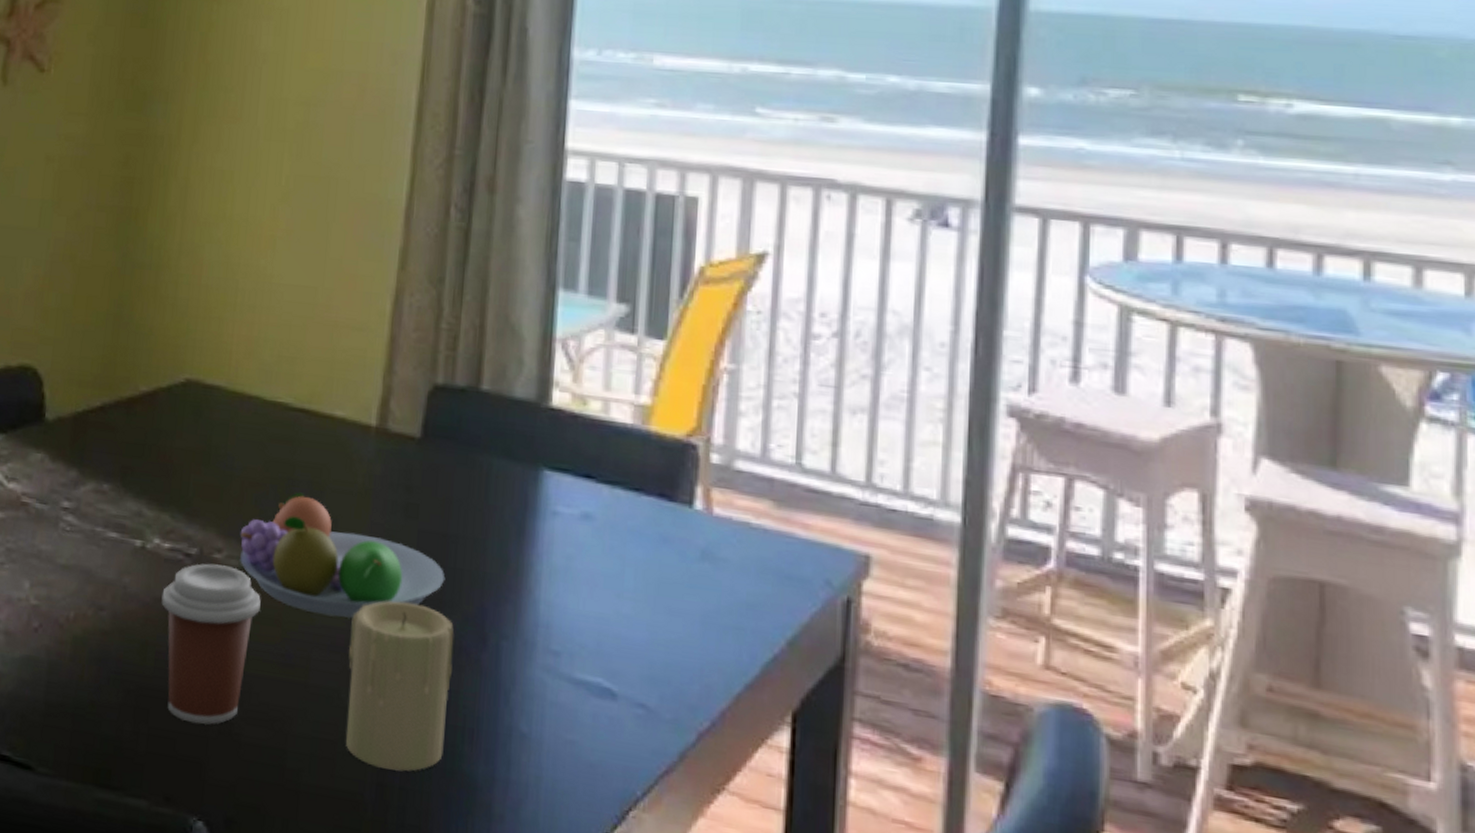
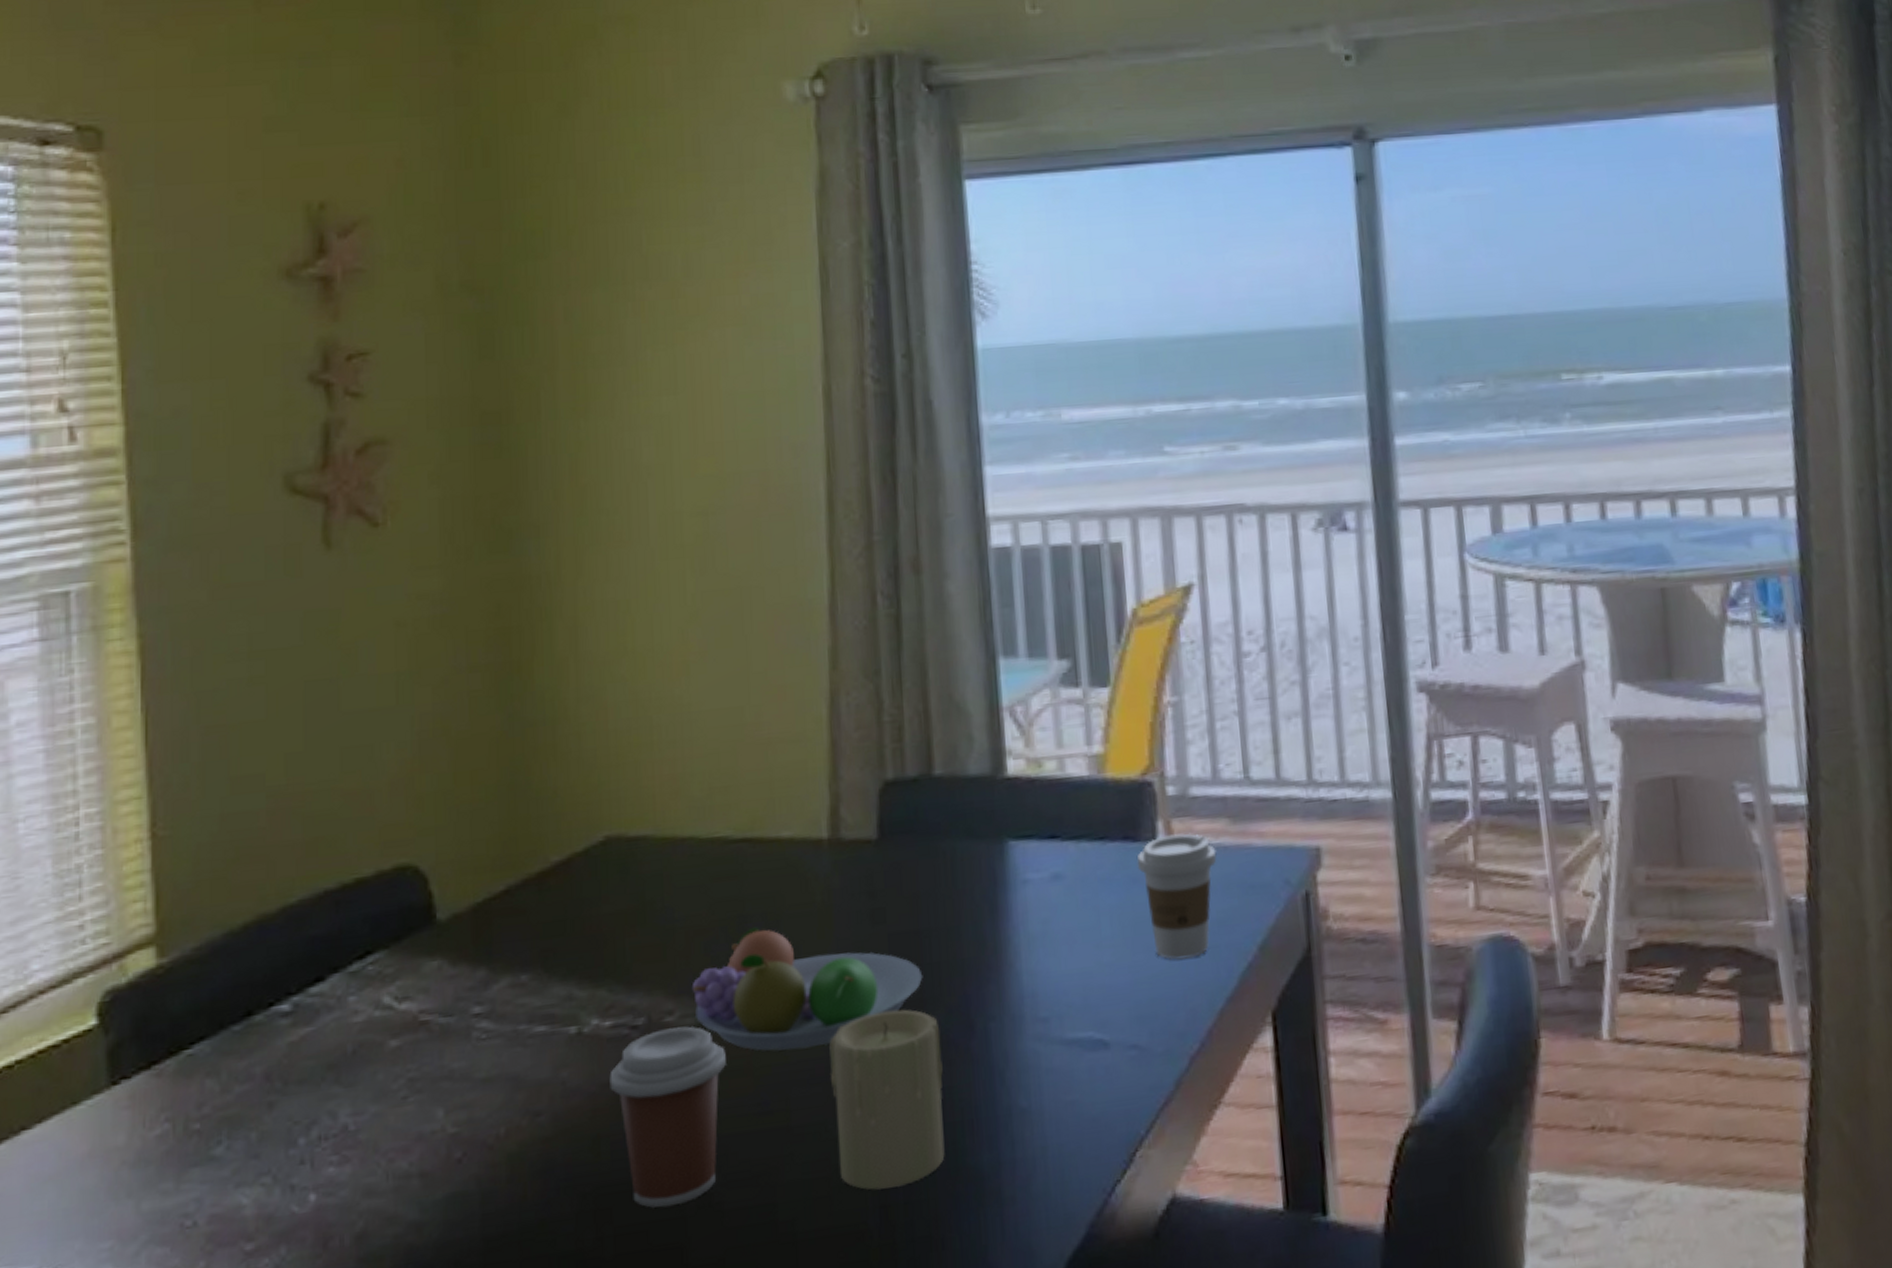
coffee cup: none [669,503,755,635] -> present [1136,833,1217,961]

